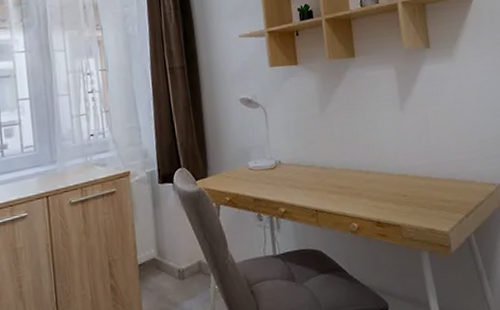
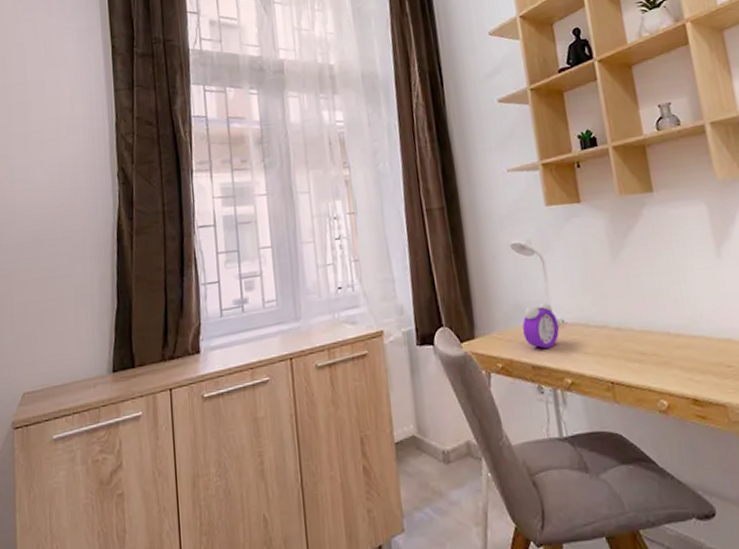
alarm clock: none [247,146,277,185] -> present [522,301,560,349]

